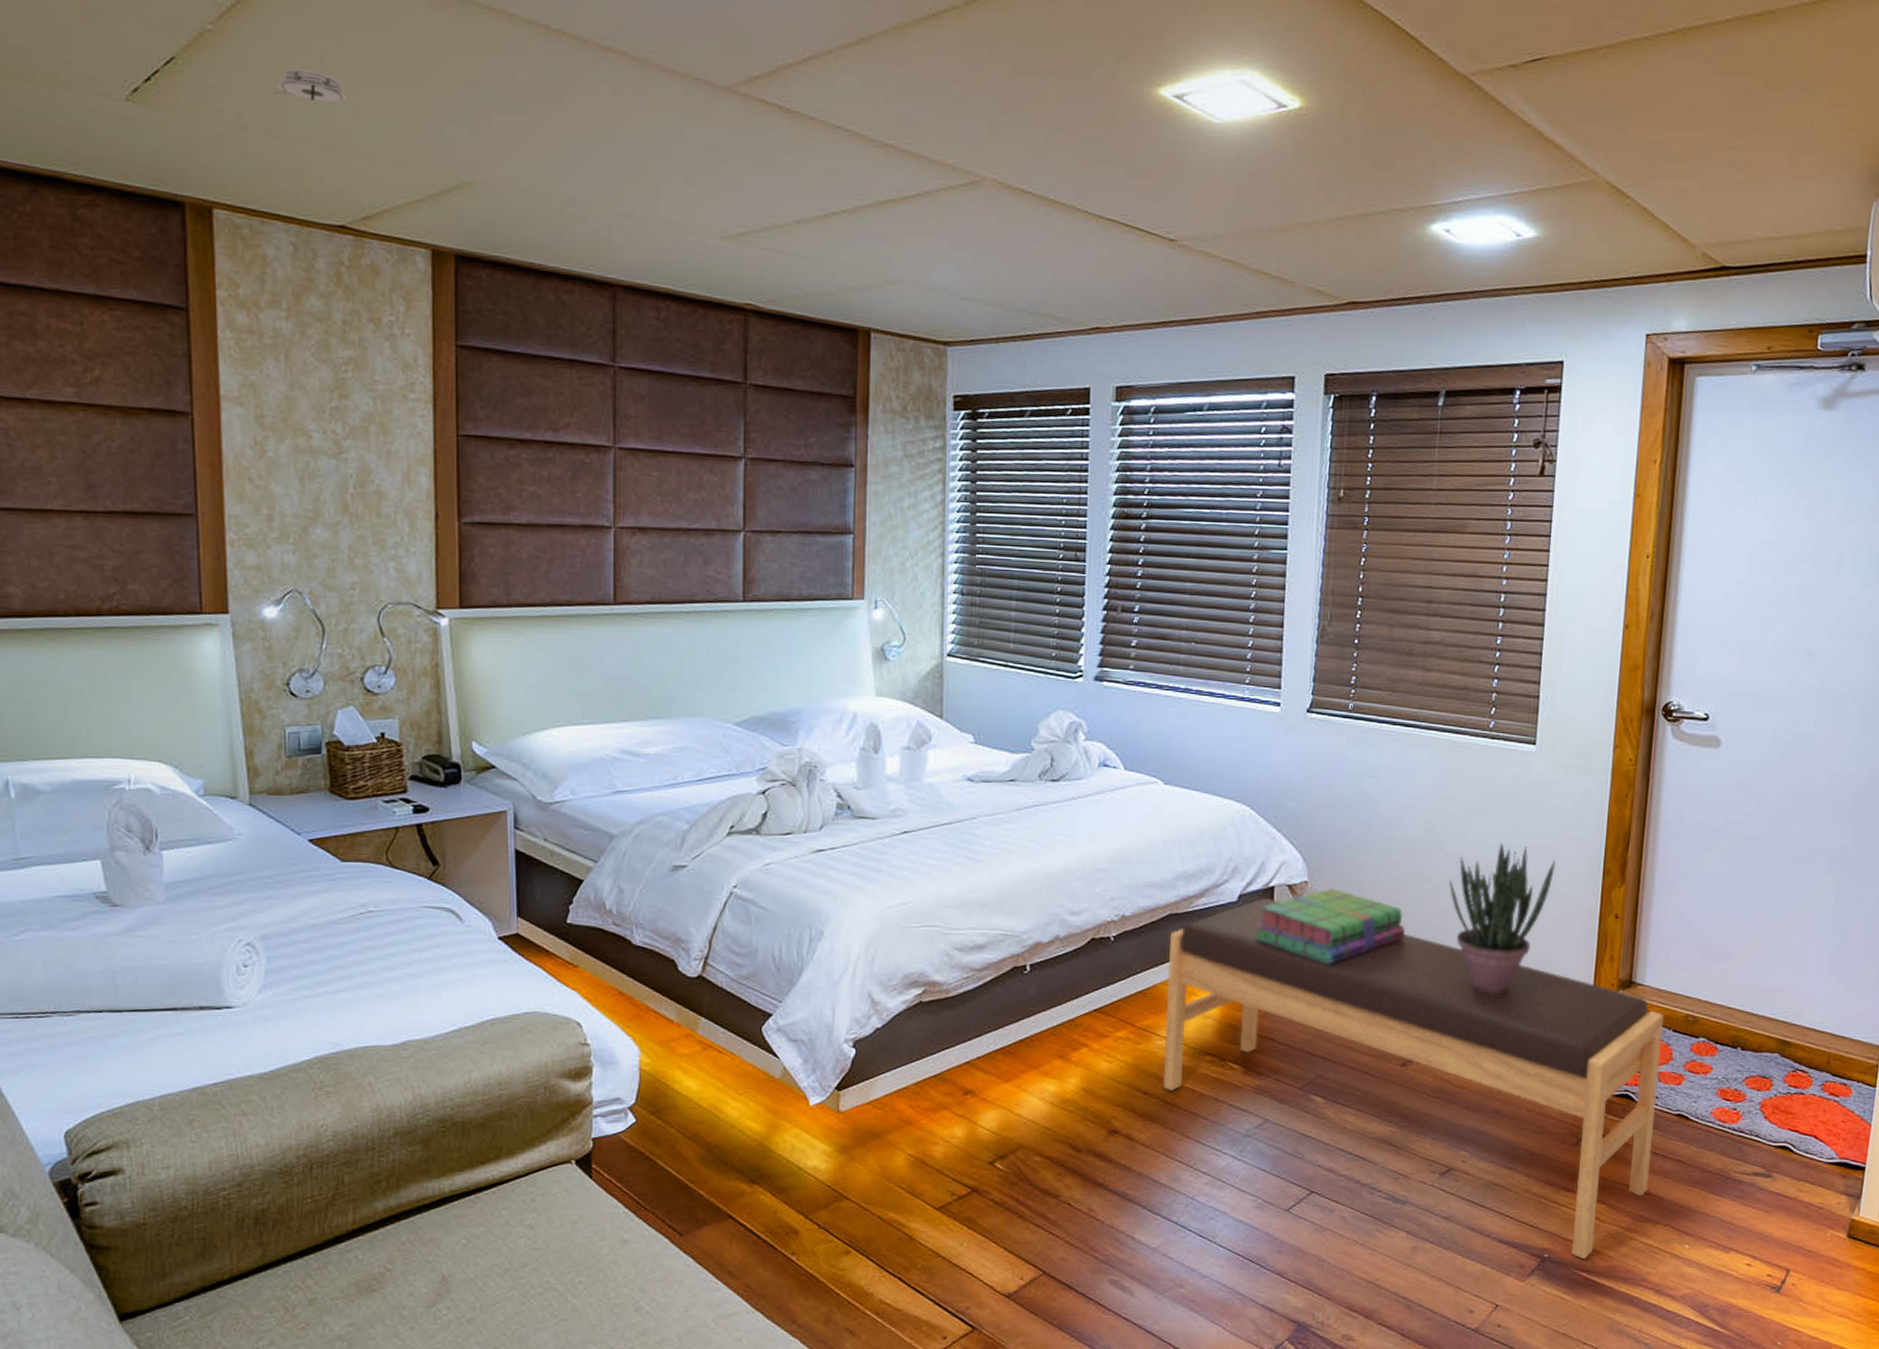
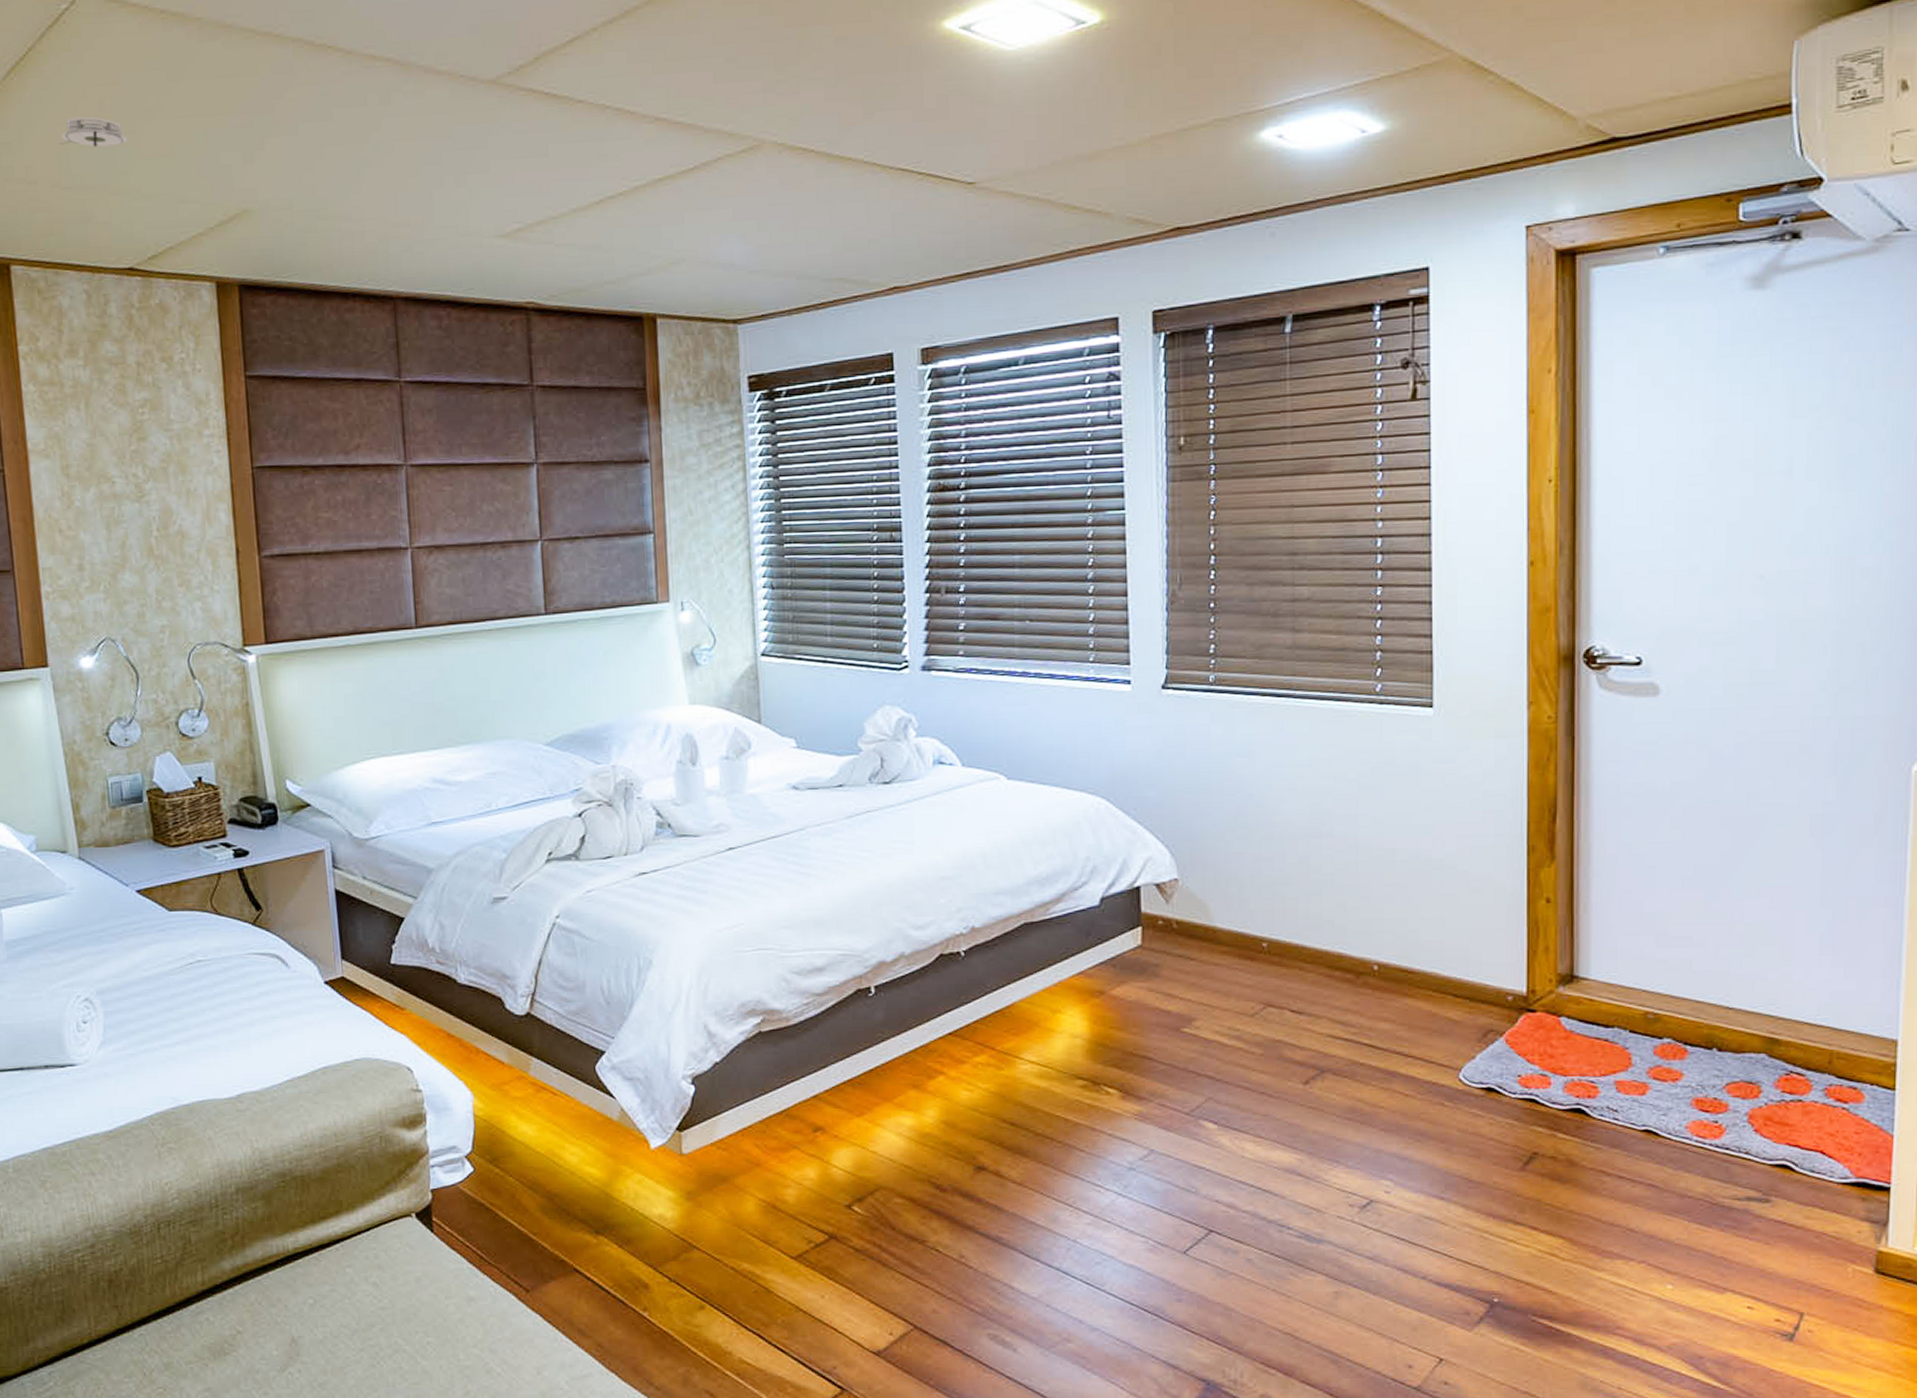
bench: present [1162,898,1665,1260] -> none [1027,899,1618,1304]
stack of books: present [1254,888,1406,964] -> none [1121,885,1297,971]
potted plant: present [1448,843,1556,994] -> none [1342,823,1469,998]

